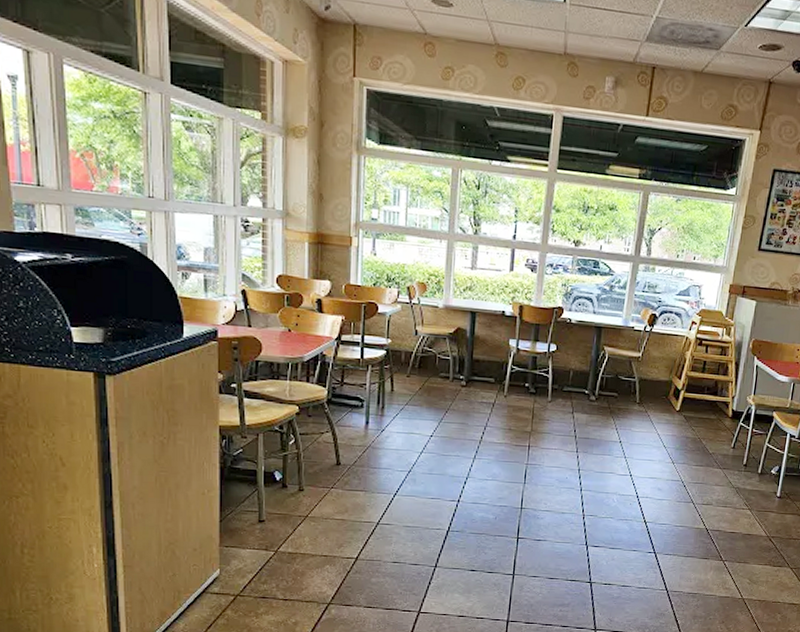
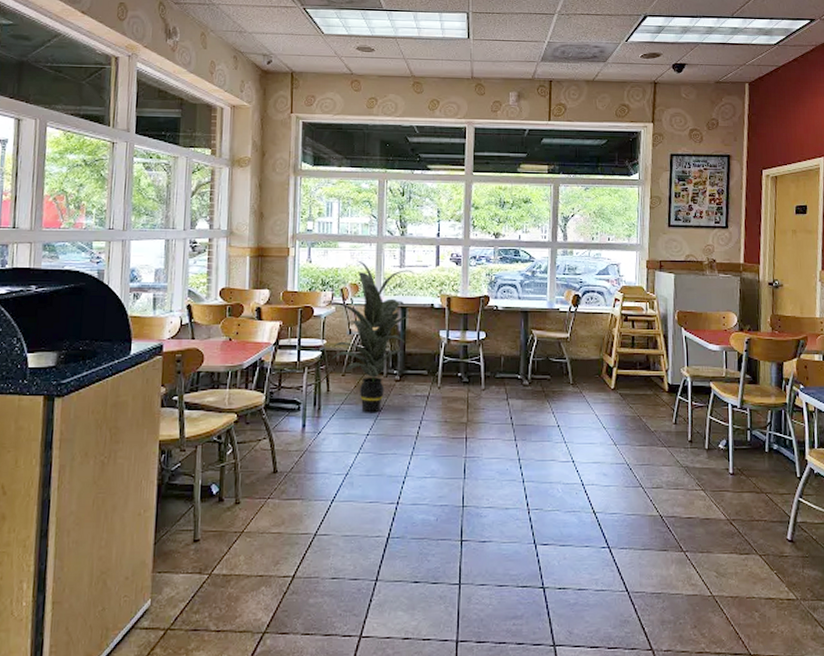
indoor plant: none [386,257,487,416] -> present [321,260,414,413]

